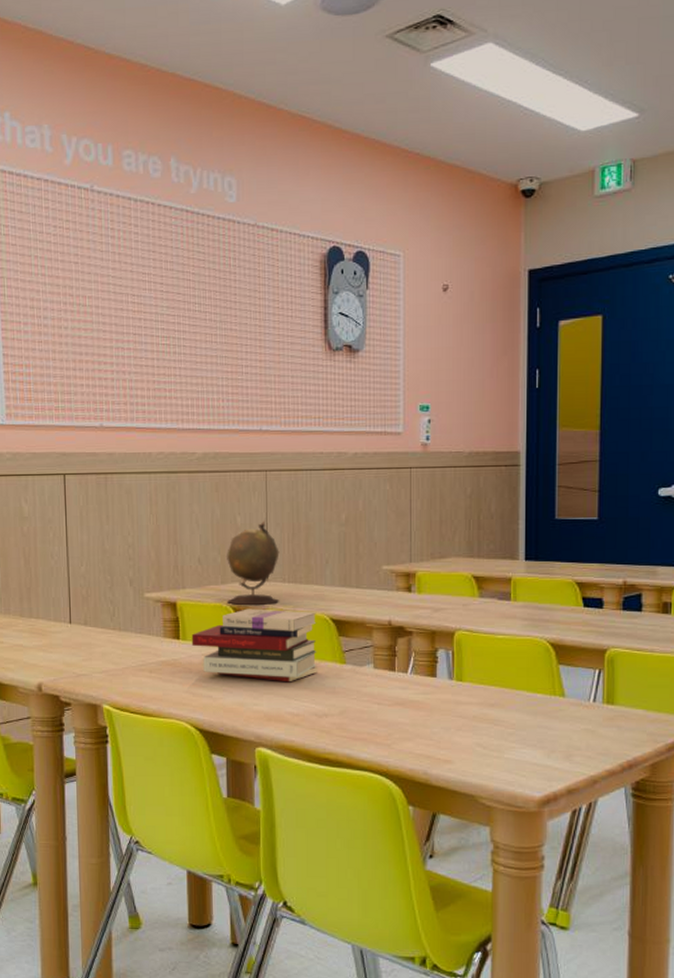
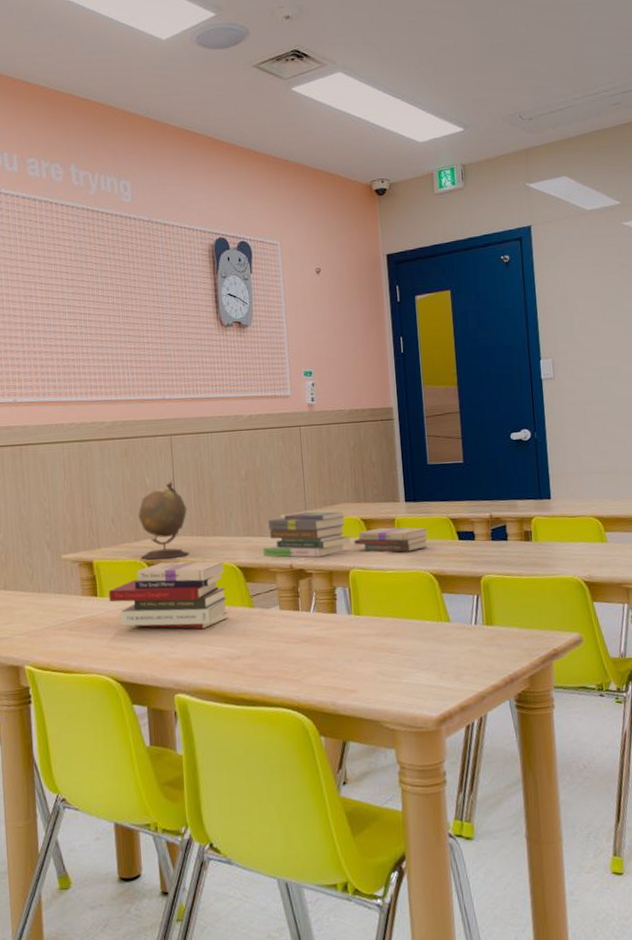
books: none [360,564,458,615] -> present [263,511,351,558]
books: none [462,587,548,616] -> present [354,527,428,552]

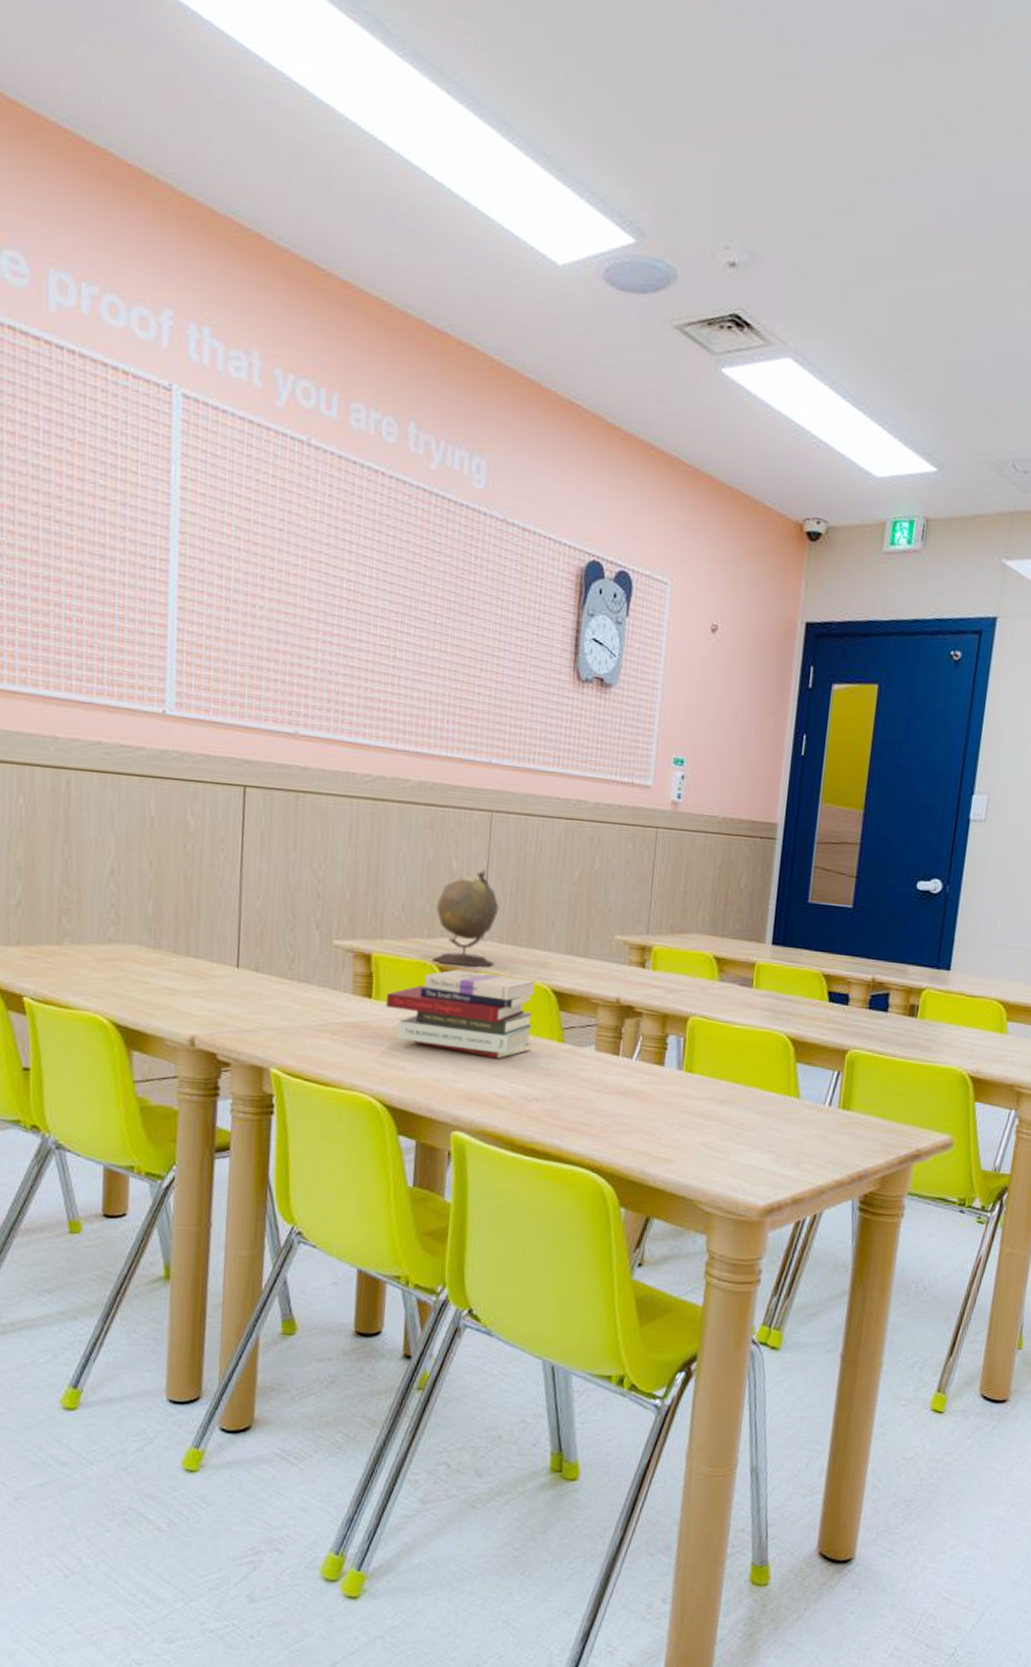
books: present [263,511,351,558] -> none [586,936,697,996]
books: present [354,527,428,552] -> none [700,971,793,1007]

